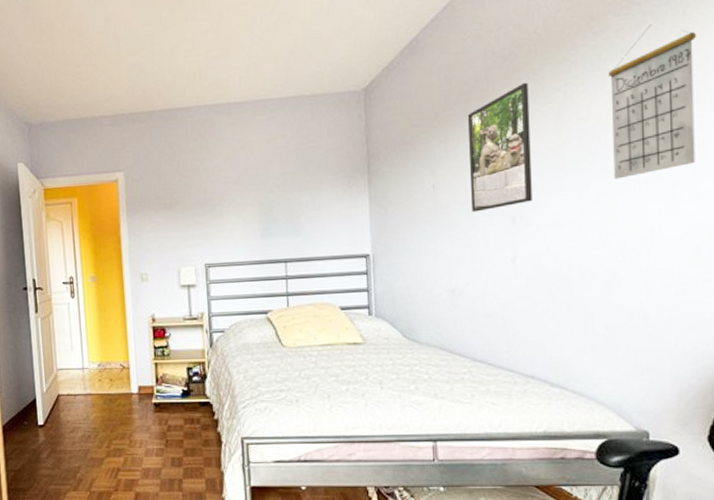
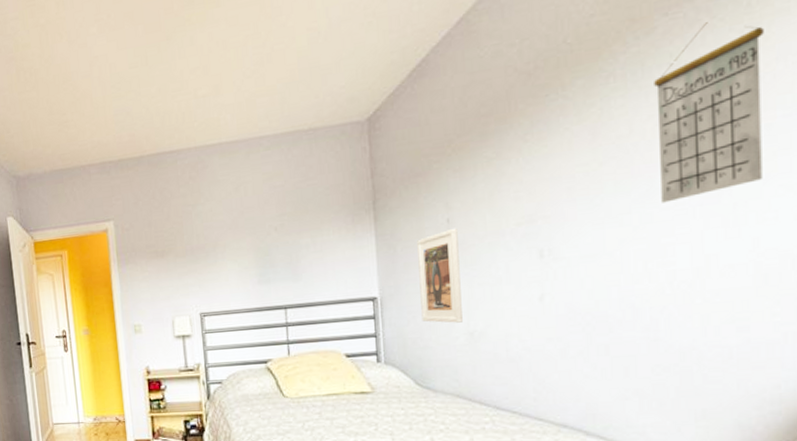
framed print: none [406,193,445,281] -> present [417,228,463,323]
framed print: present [467,82,532,212] -> none [485,99,563,247]

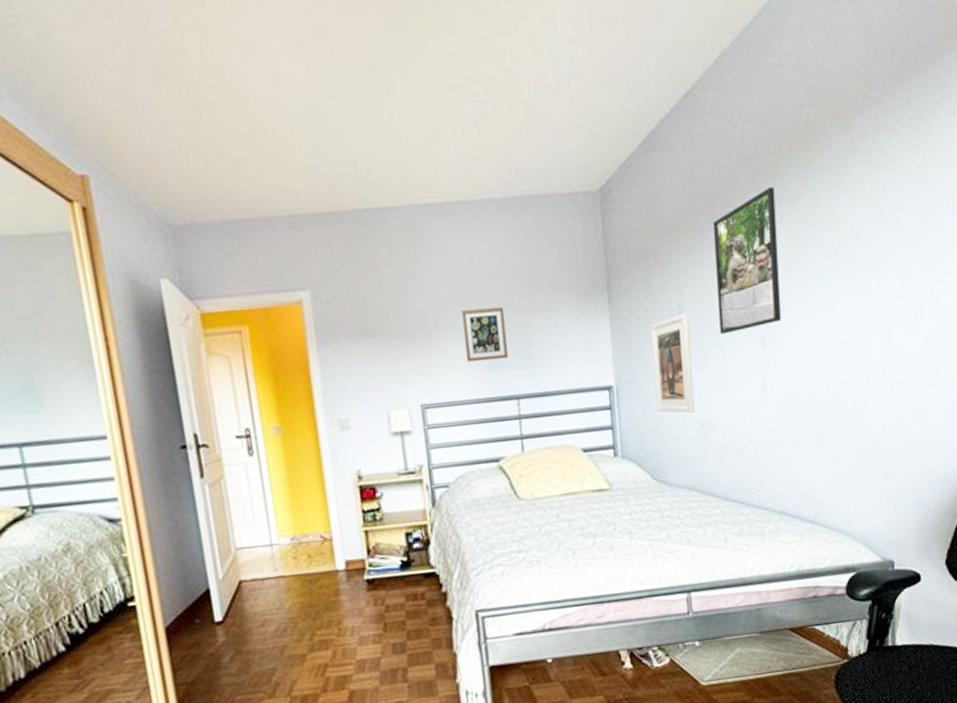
picture frame: none [236,228,278,277] -> present [461,307,509,363]
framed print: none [485,99,563,247] -> present [712,186,781,335]
calendar: present [654,22,765,203] -> none [853,126,935,296]

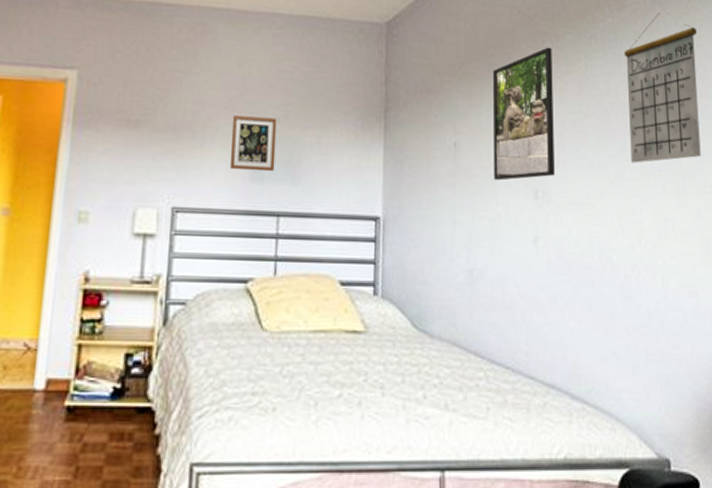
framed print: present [651,313,695,413] -> none [424,153,463,258]
calendar: none [853,126,935,296] -> present [624,13,701,163]

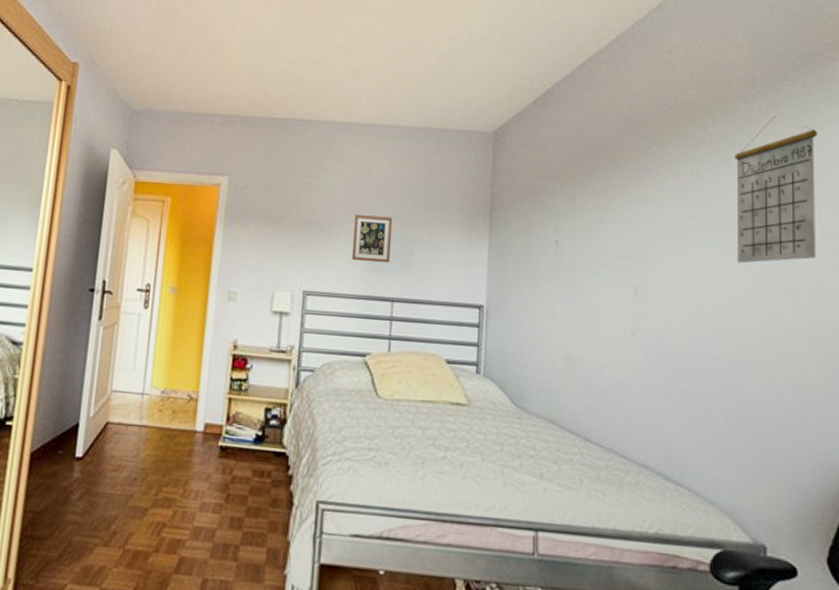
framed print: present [492,47,555,181] -> none [594,151,658,277]

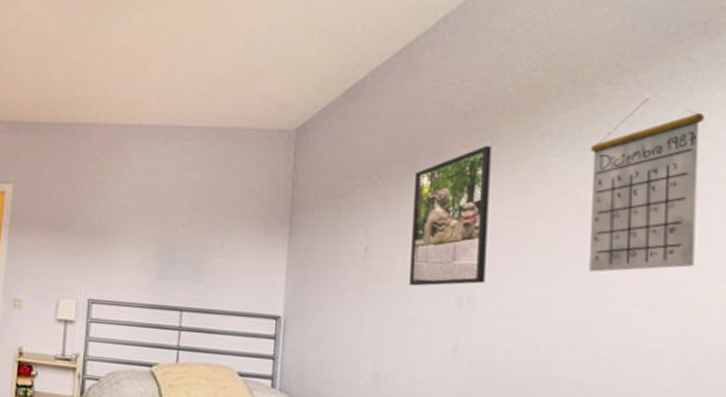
picture frame: present [351,214,393,263] -> none [138,221,182,272]
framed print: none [594,151,658,277] -> present [409,145,492,286]

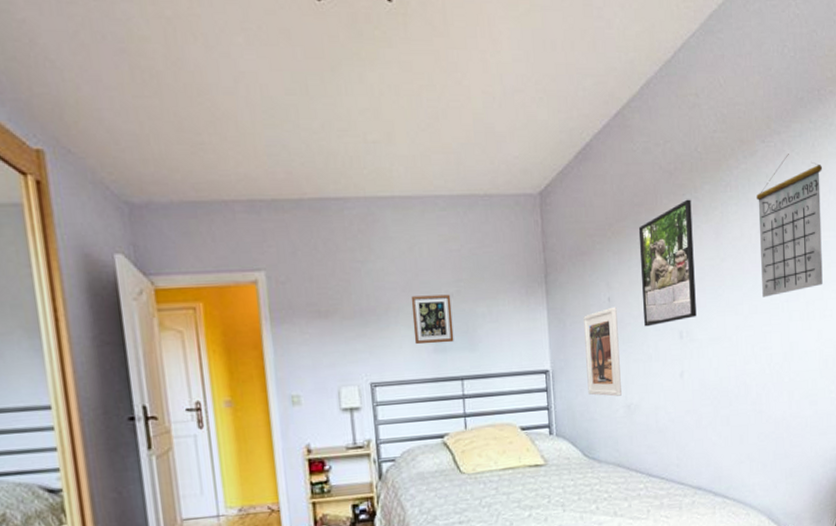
picture frame: none [138,221,182,272] -> present [411,294,454,345]
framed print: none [325,257,375,360] -> present [583,306,622,397]

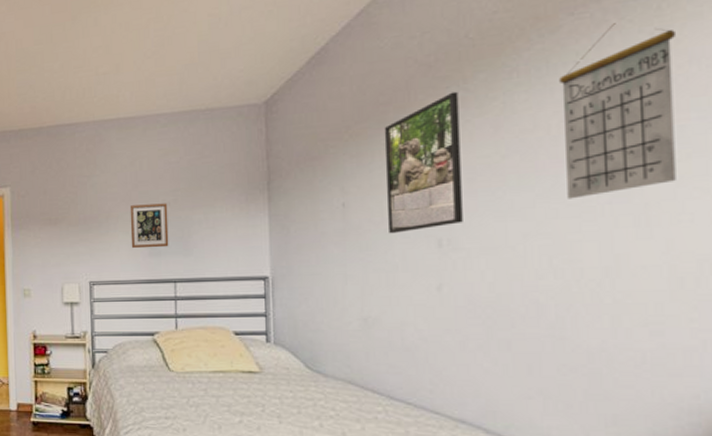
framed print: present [583,306,622,397] -> none [311,212,356,308]

